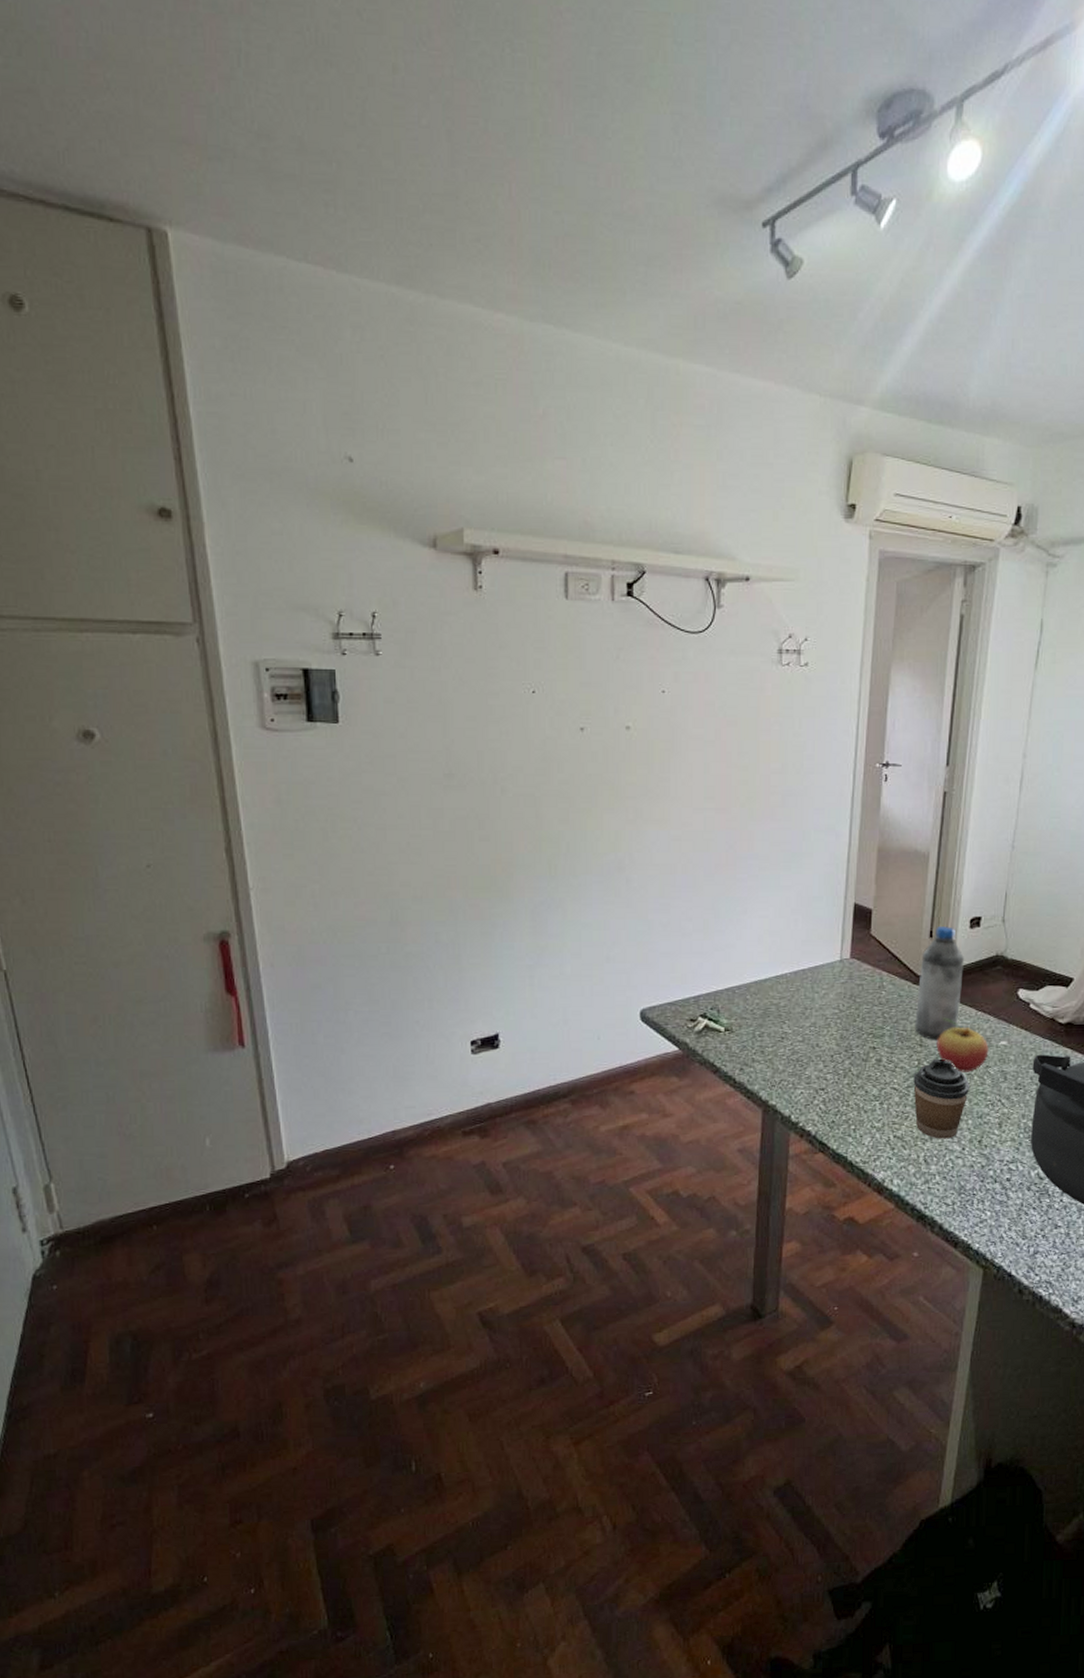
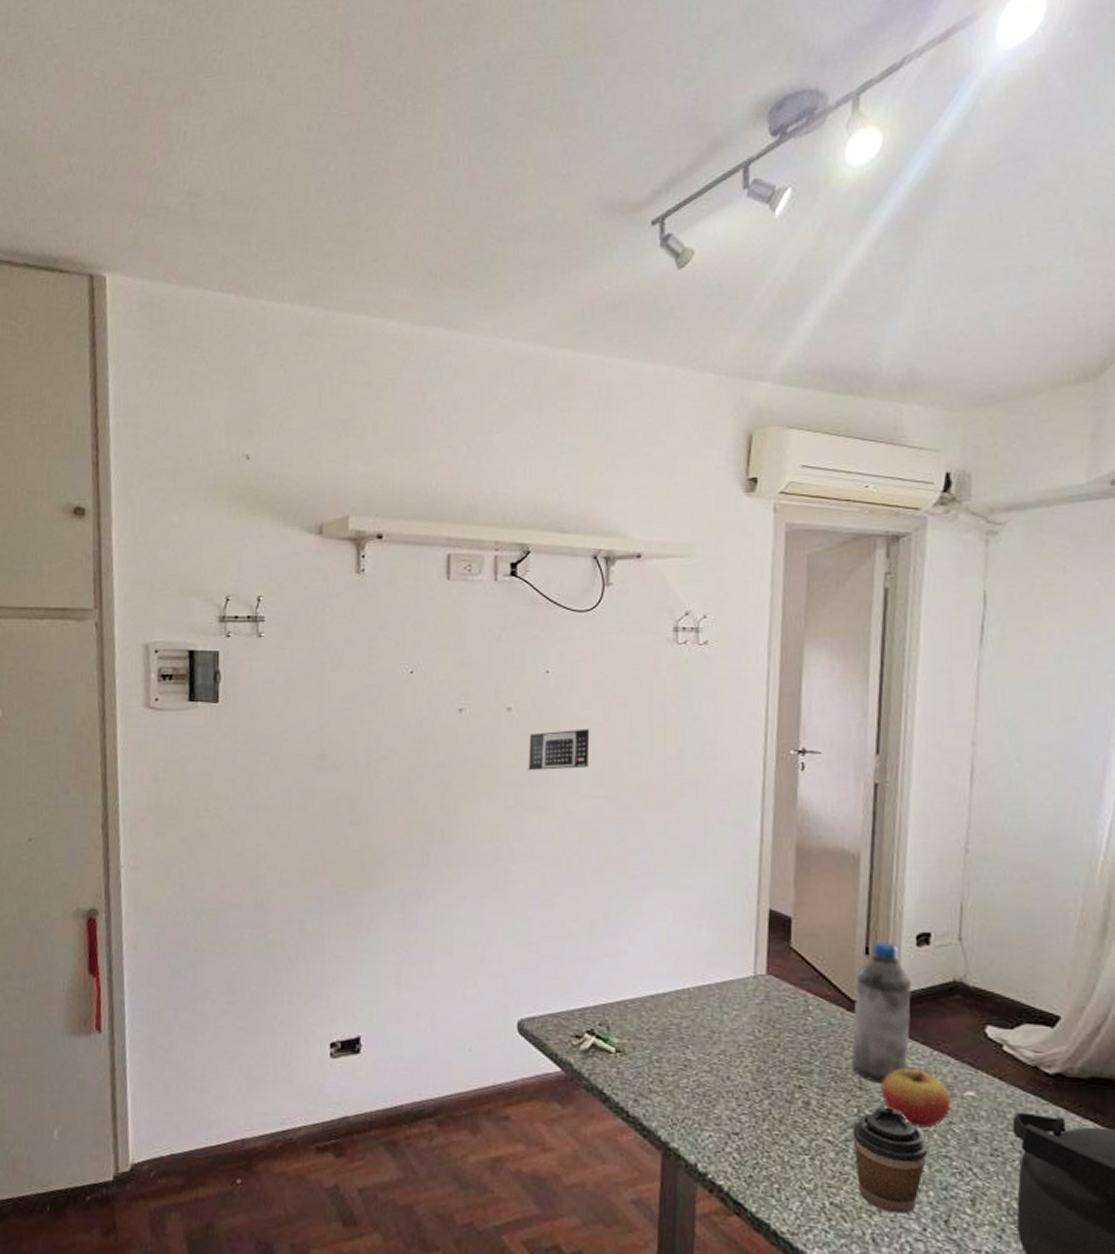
calendar: none [645,746,703,787] -> present [527,728,590,771]

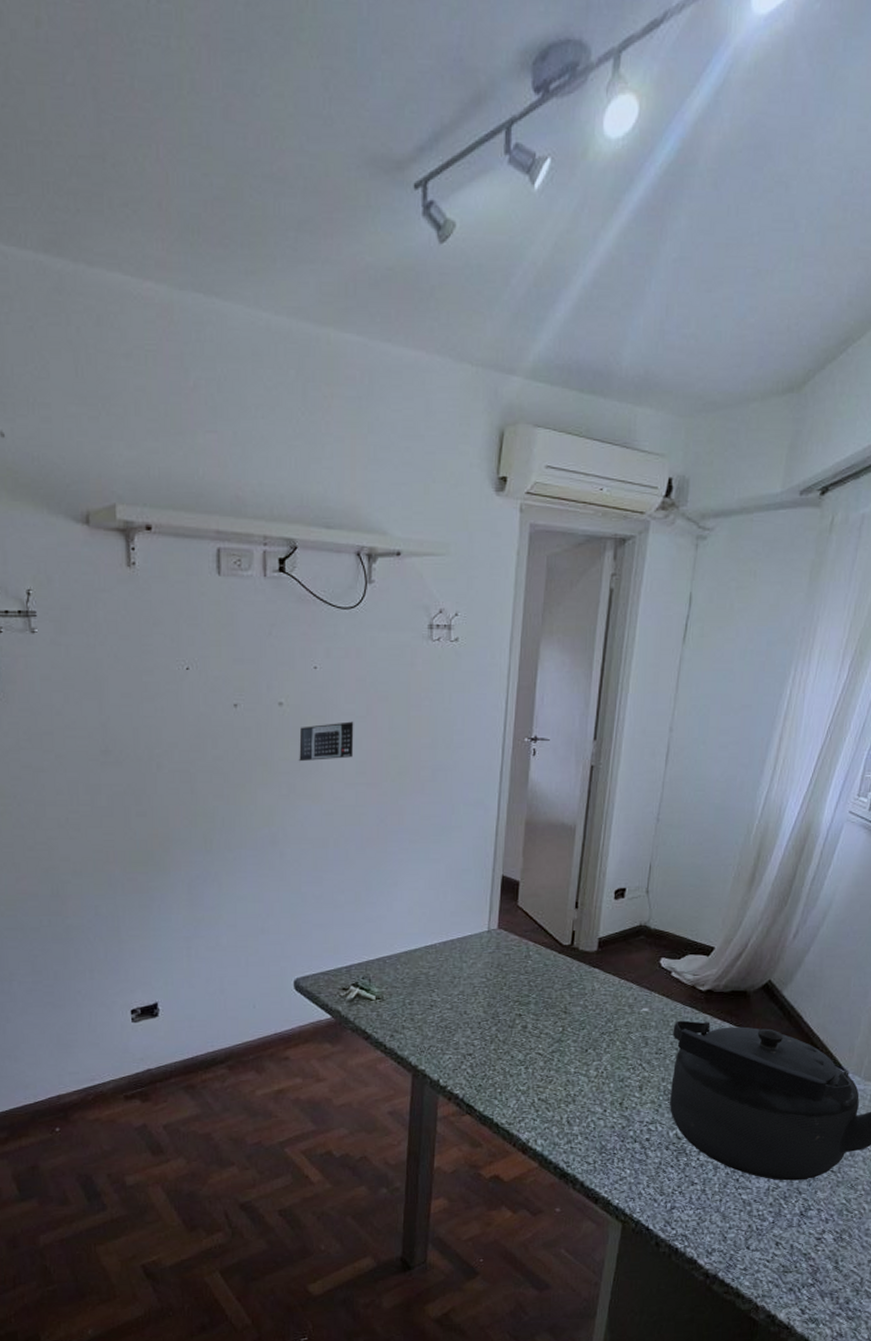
water bottle: present [851,942,911,1083] -> none [559,898,608,1007]
coffee cup: present [852,1106,928,1214] -> none [558,1025,612,1102]
fruit: present [881,1055,951,1128] -> none [580,985,631,1038]

